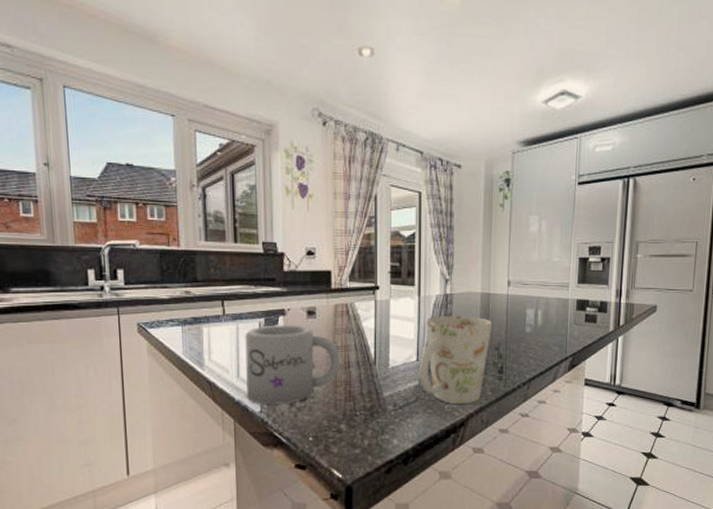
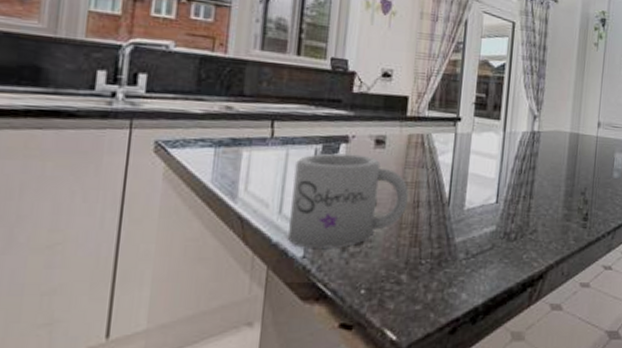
mug: present [419,316,492,404] -> none [497,154,579,254]

